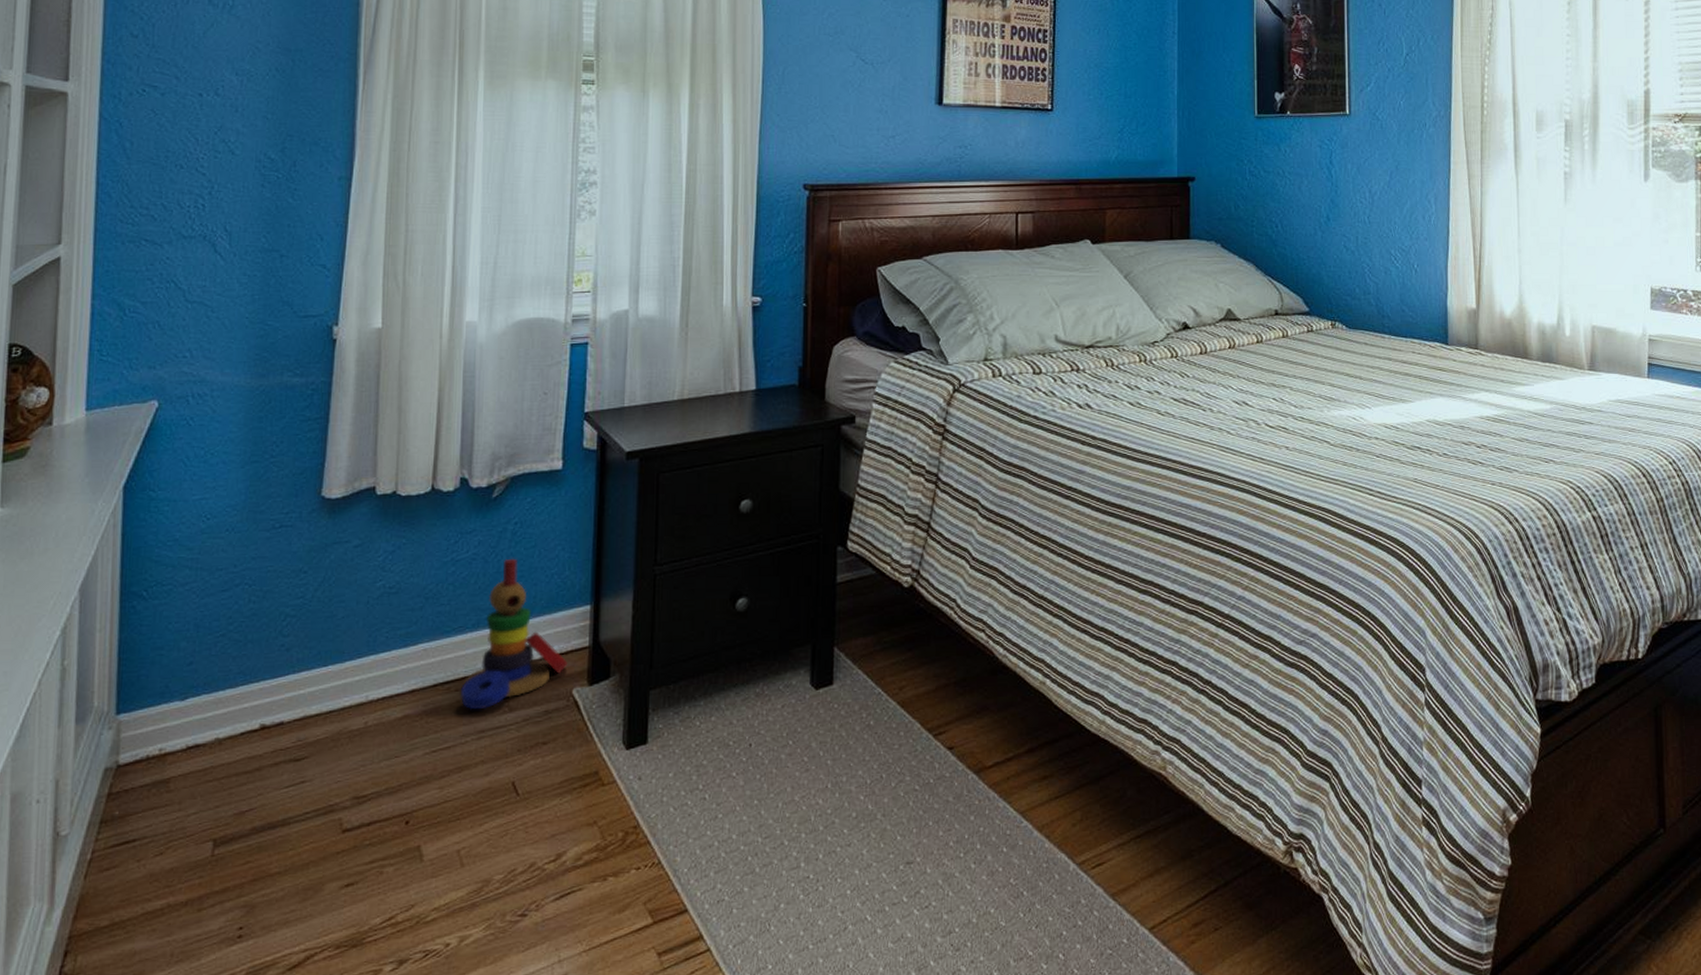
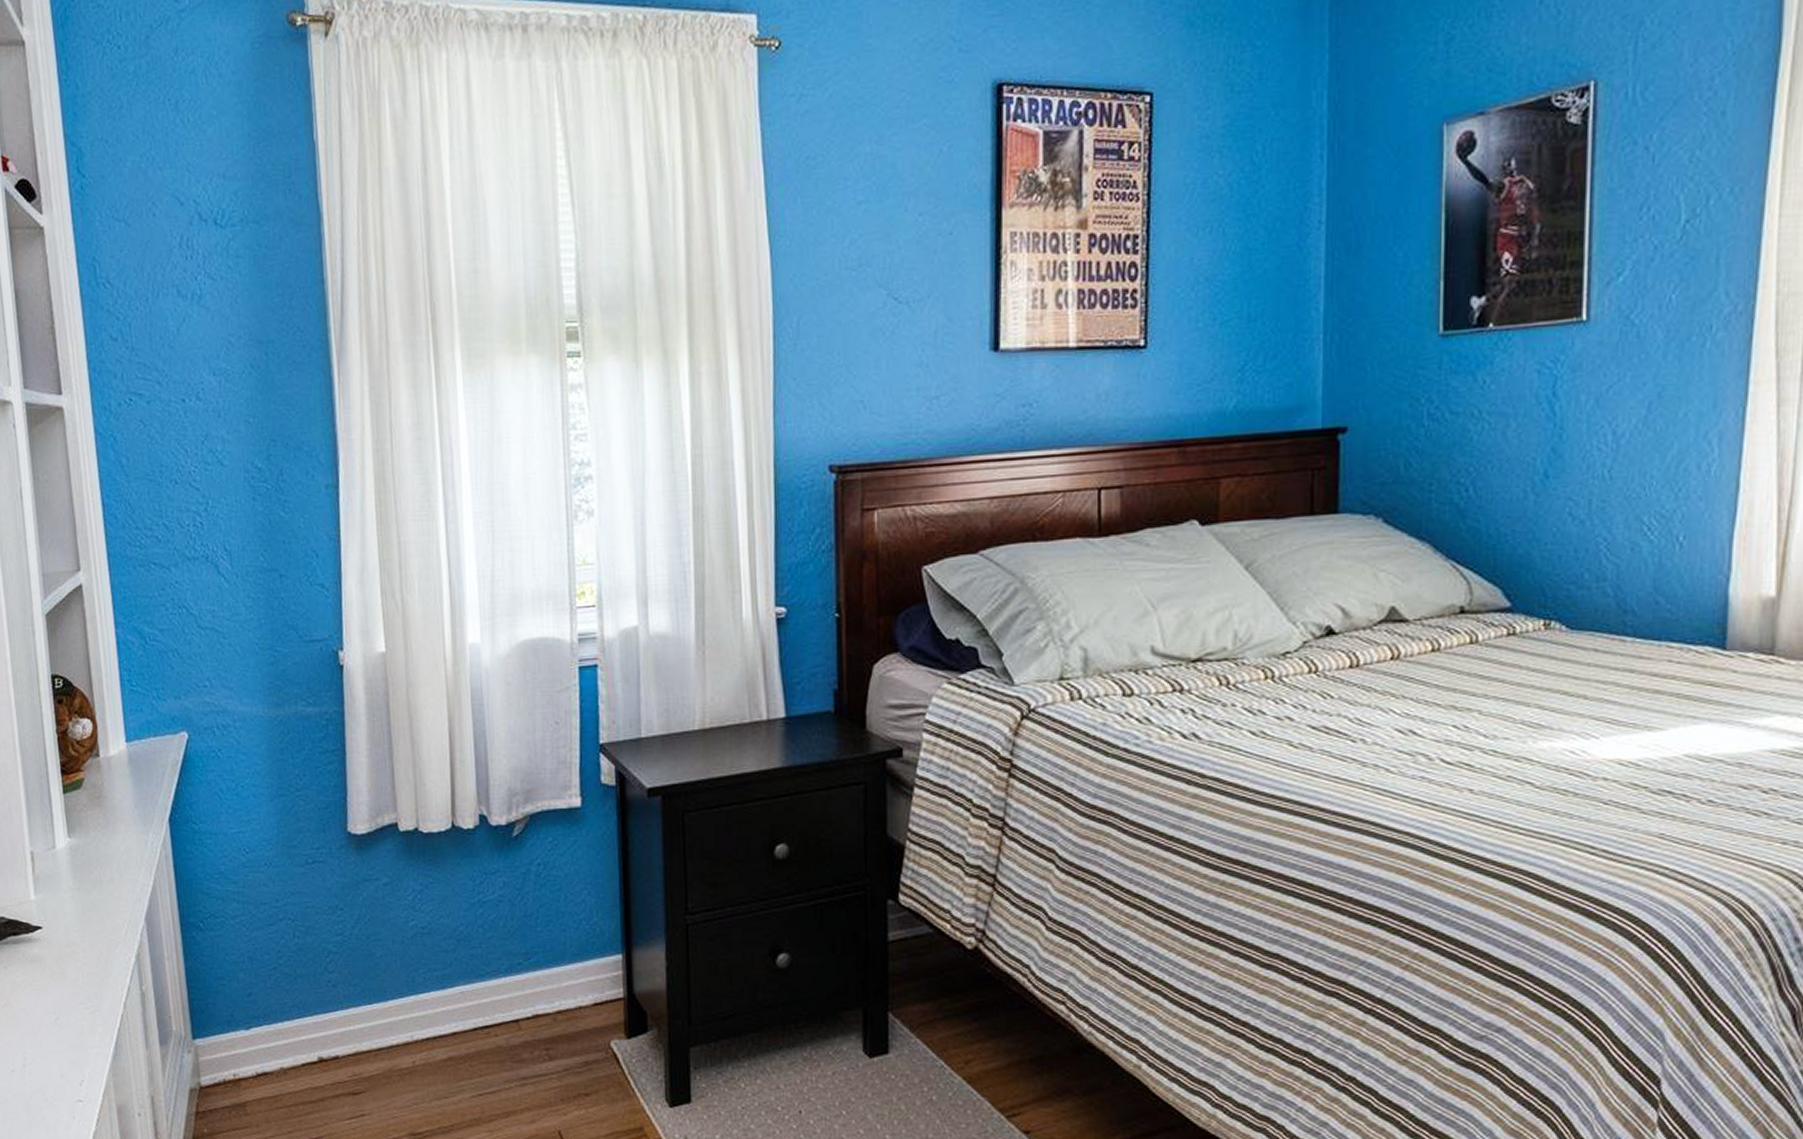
stacking toy: present [460,558,568,710] -> none [500,901,603,1057]

